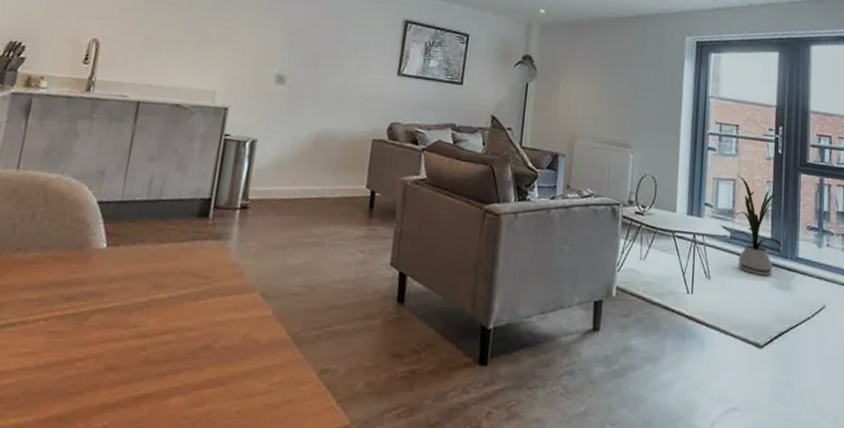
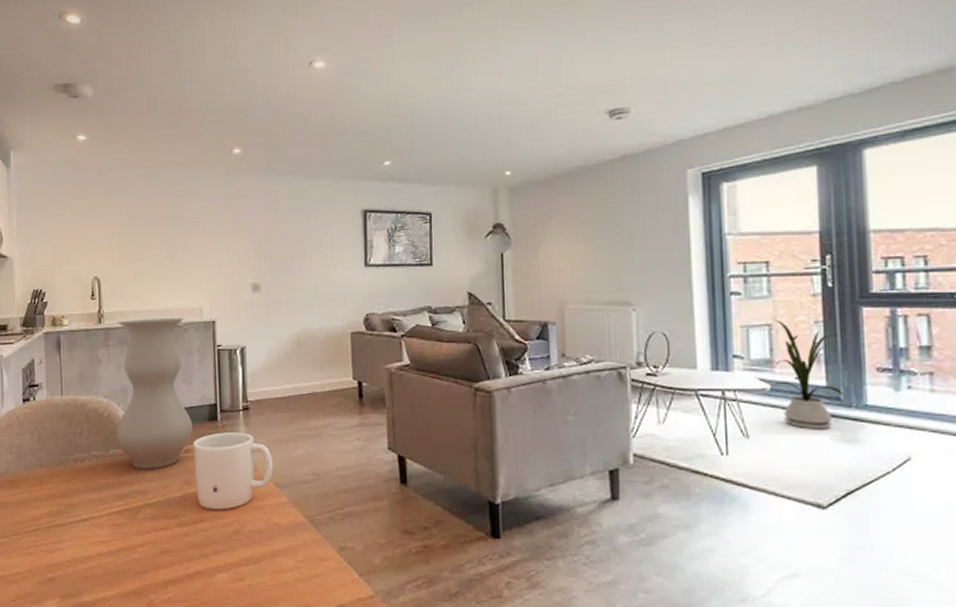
vase: none [77,92,193,268] -> present [116,318,193,470]
mug: none [165,231,264,321] -> present [192,432,274,510]

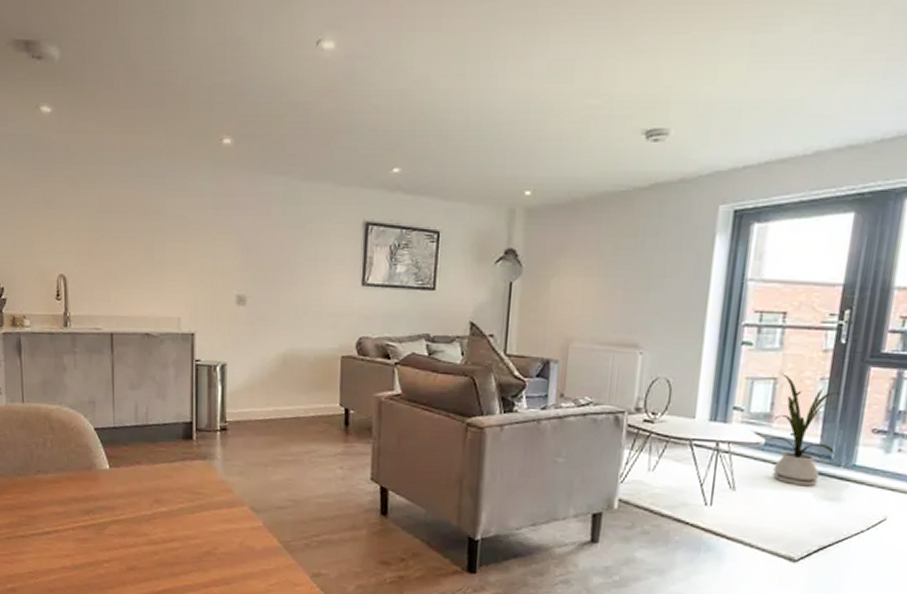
vase: present [116,318,193,470] -> none [82,325,166,486]
mug: present [192,432,274,510] -> none [164,452,250,531]

